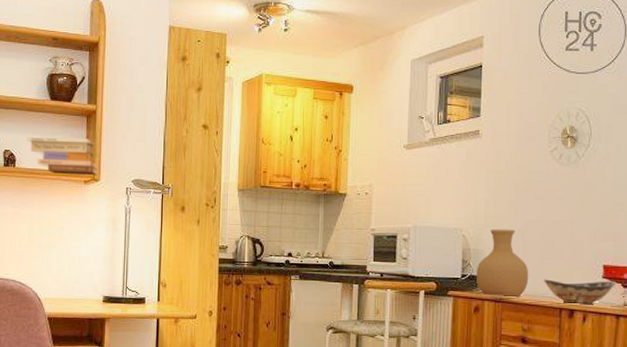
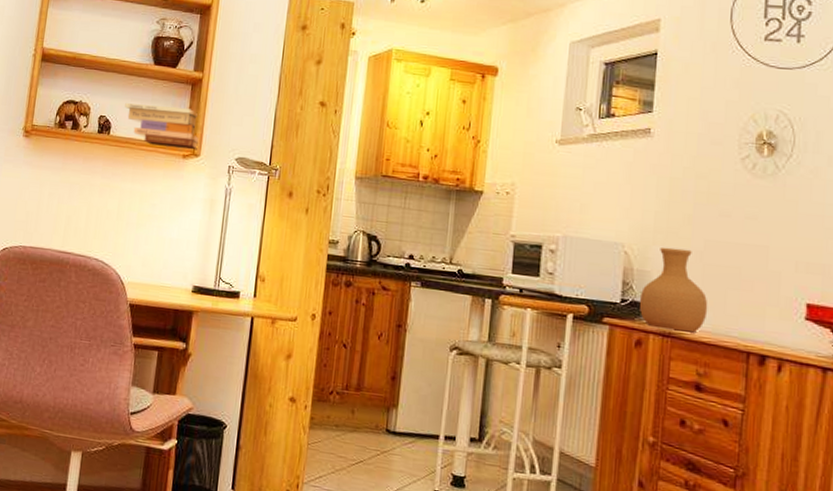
decorative bowl: present [544,279,617,304] -> none [727,314,824,351]

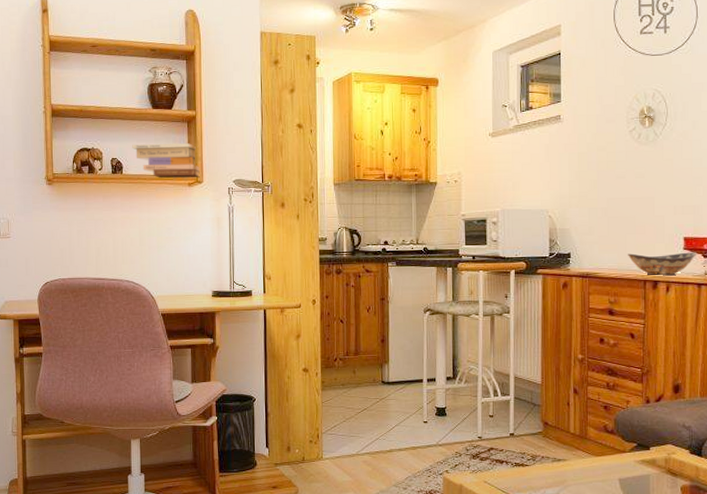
vase: present [639,246,708,333] -> none [563,208,614,272]
decorative bowl: none [727,314,824,351] -> present [628,252,697,275]

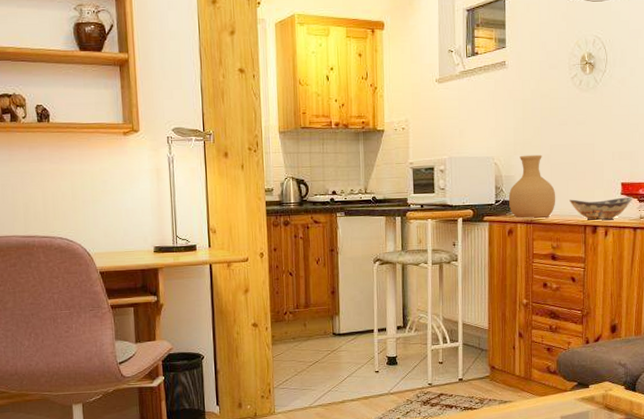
books: present [132,143,200,179] -> none [59,89,136,127]
vase: none [563,208,614,272] -> present [508,154,556,219]

